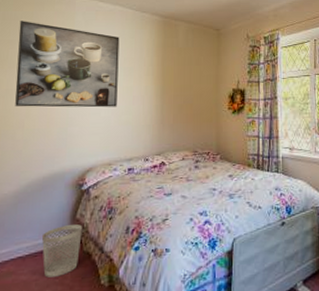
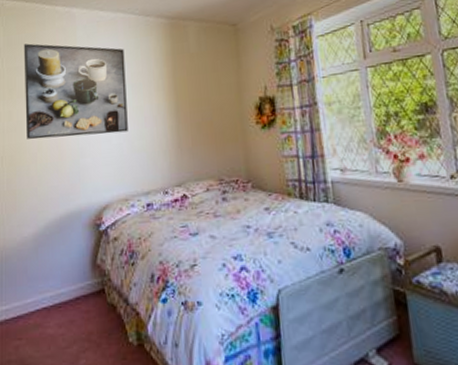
wastebasket: present [41,224,83,278] -> none [64,271,105,332]

